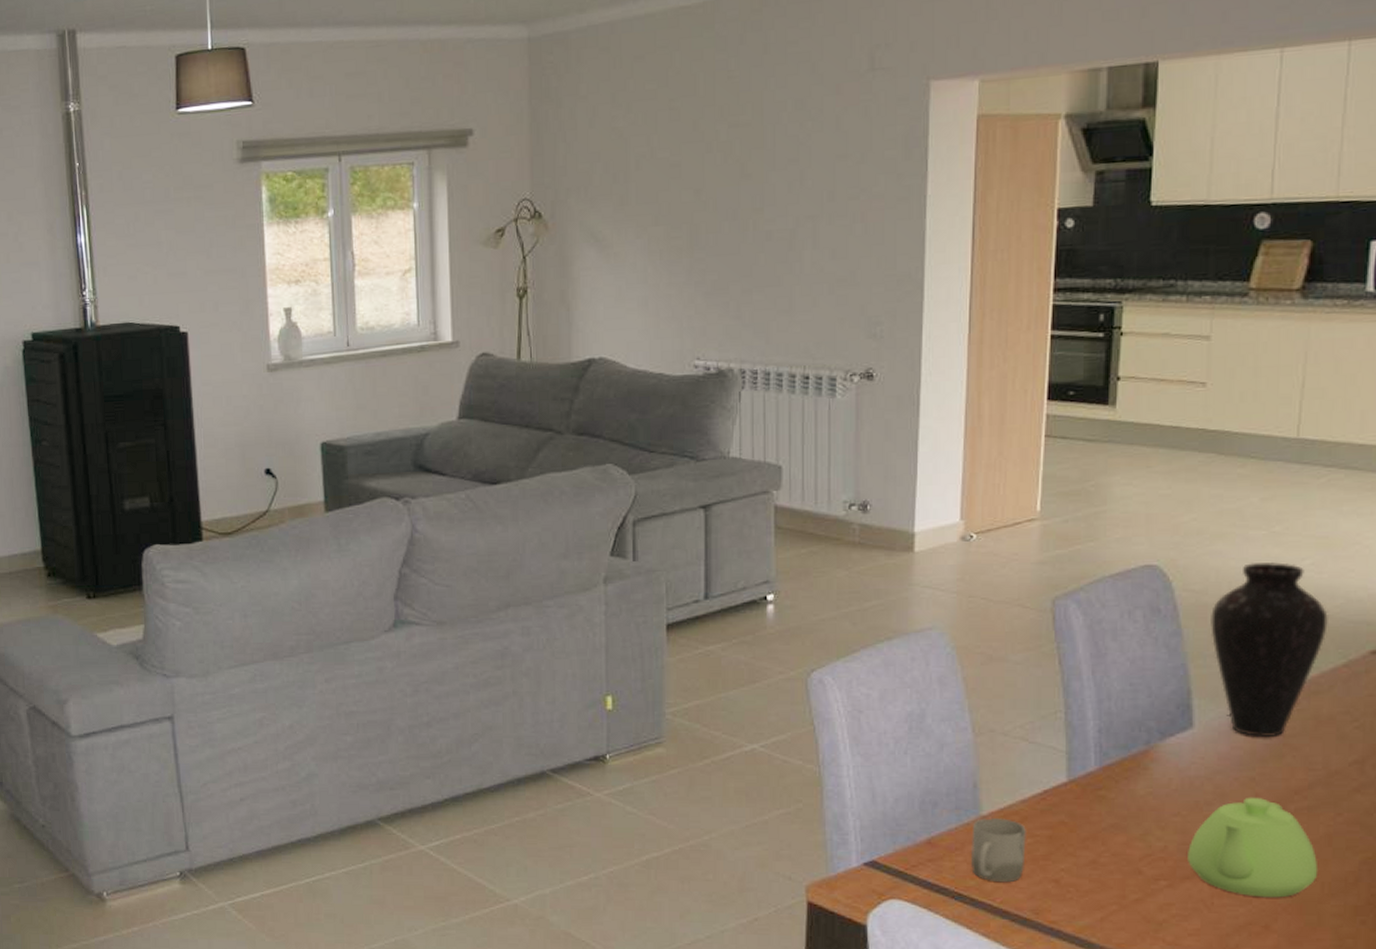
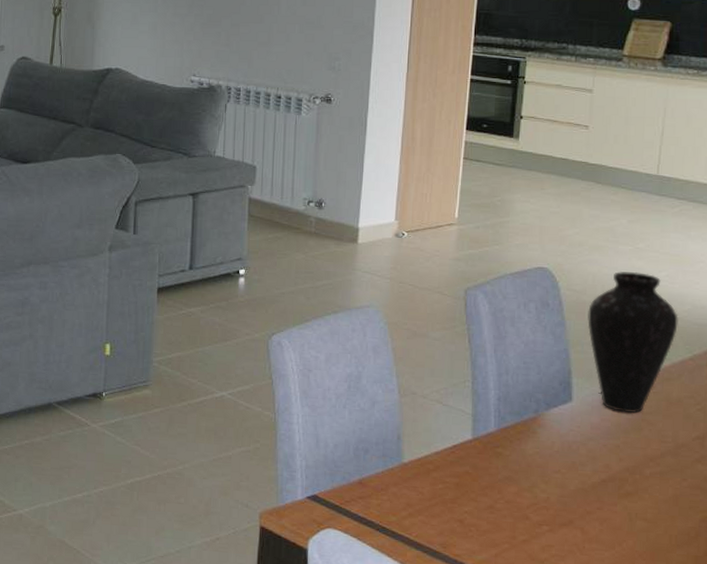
cup: present [971,818,1026,883] -> none [393,465,438,520]
teapot: present [1188,797,1319,898] -> none [565,461,668,546]

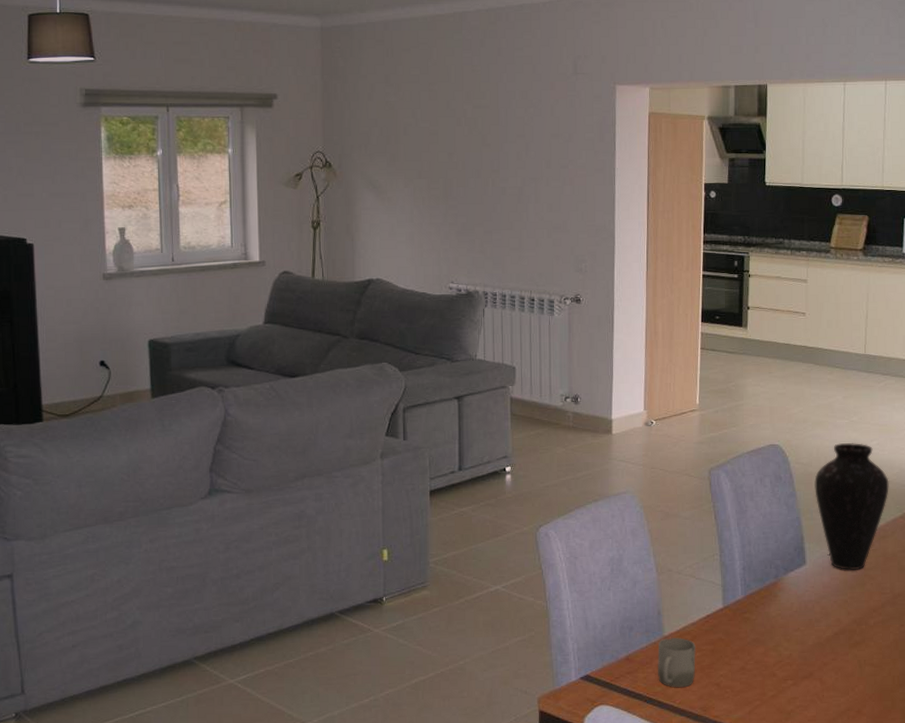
cup: none [393,465,438,520] -> present [657,638,696,688]

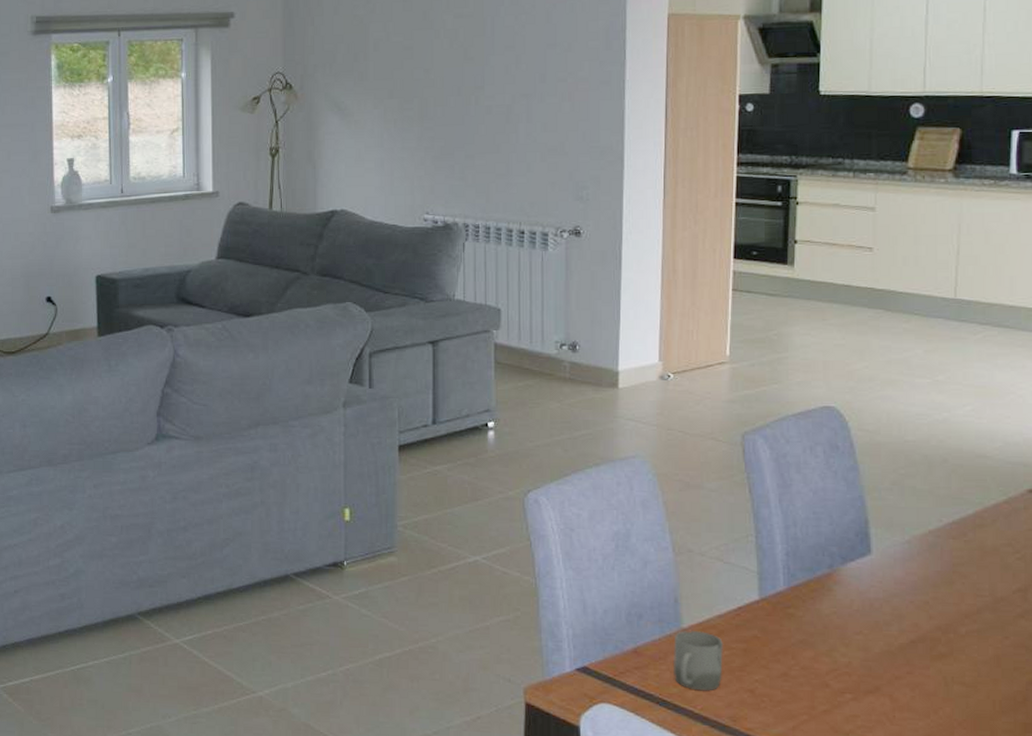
vase: present [814,443,889,570] -> none [884,408,989,564]

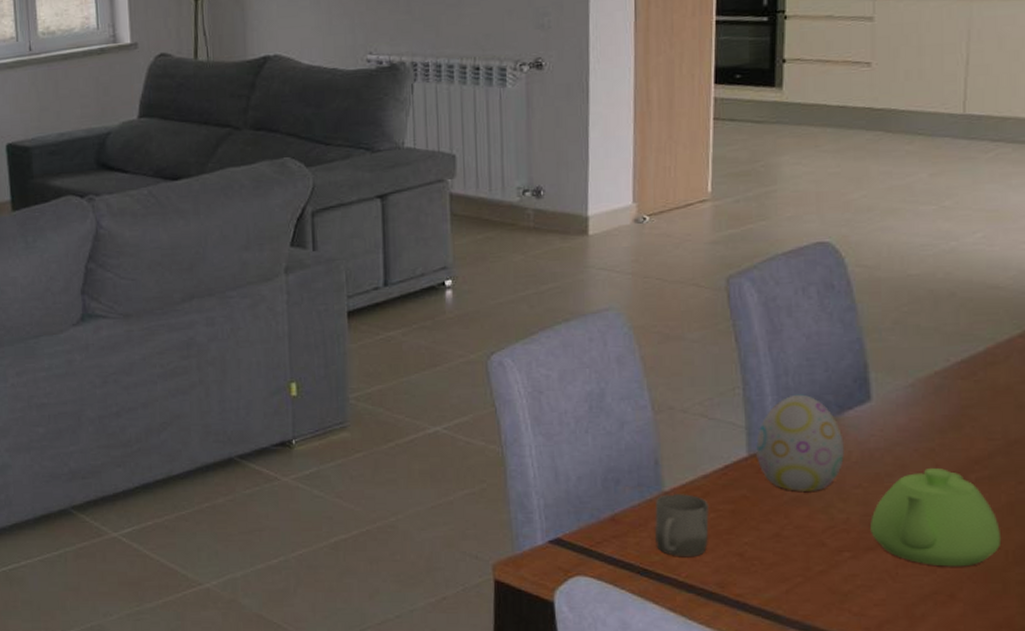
decorative egg: none [767,544,846,635] -> present [756,394,844,491]
teapot: none [870,619,990,714] -> present [870,467,1002,567]

